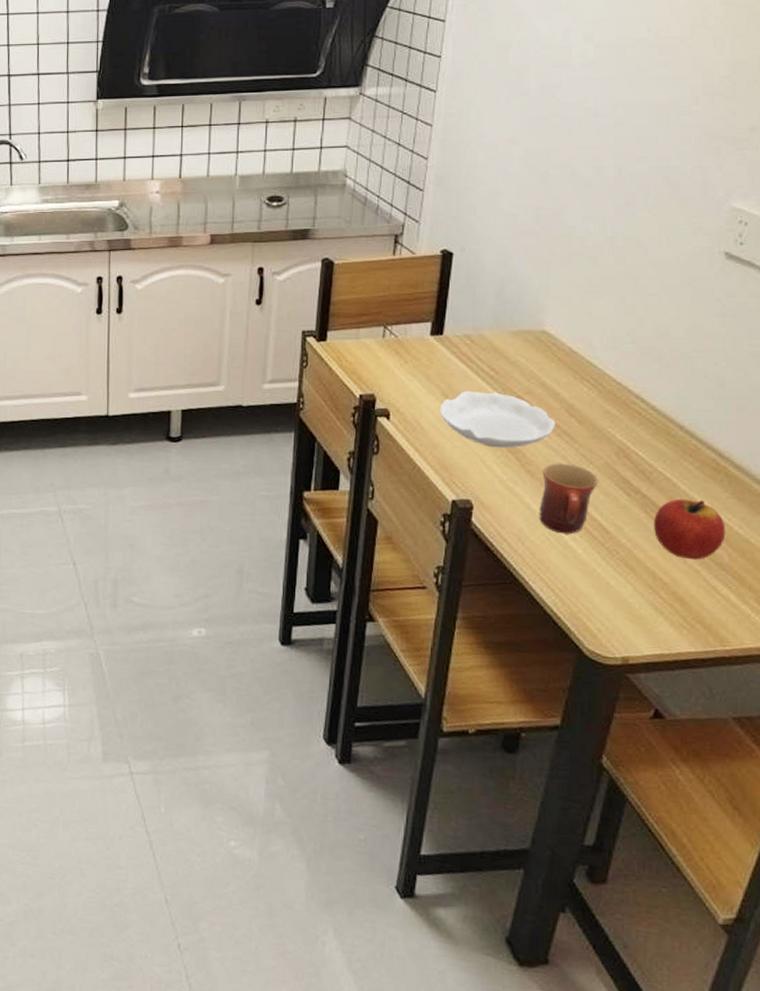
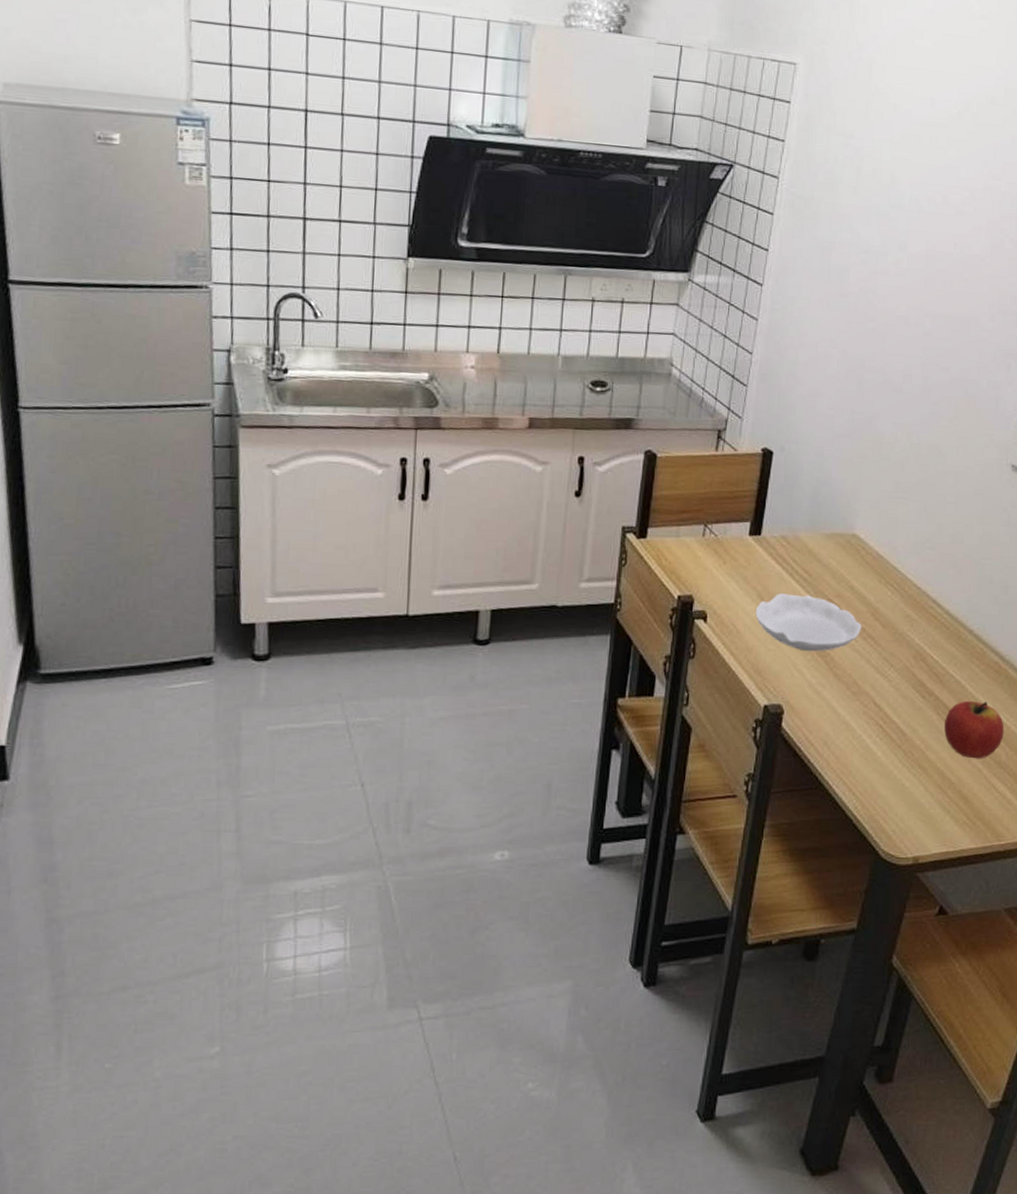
mug: present [539,463,599,534] -> none [844,666,898,737]

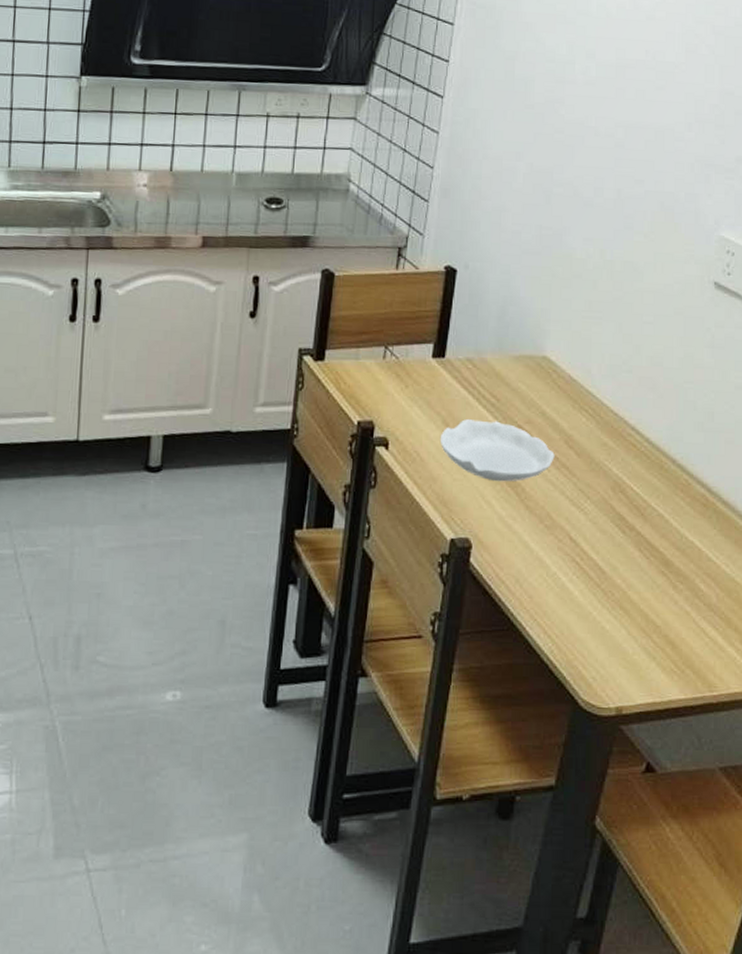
apple: present [944,700,1005,759] -> none [647,536,714,601]

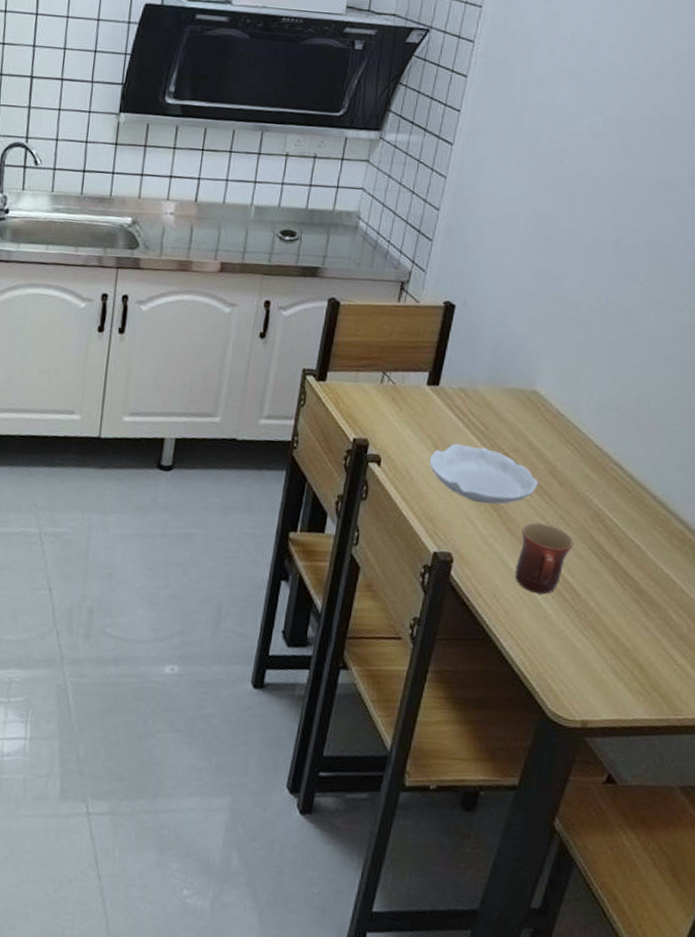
mug: none [537,498,596,575] -> present [515,522,574,595]

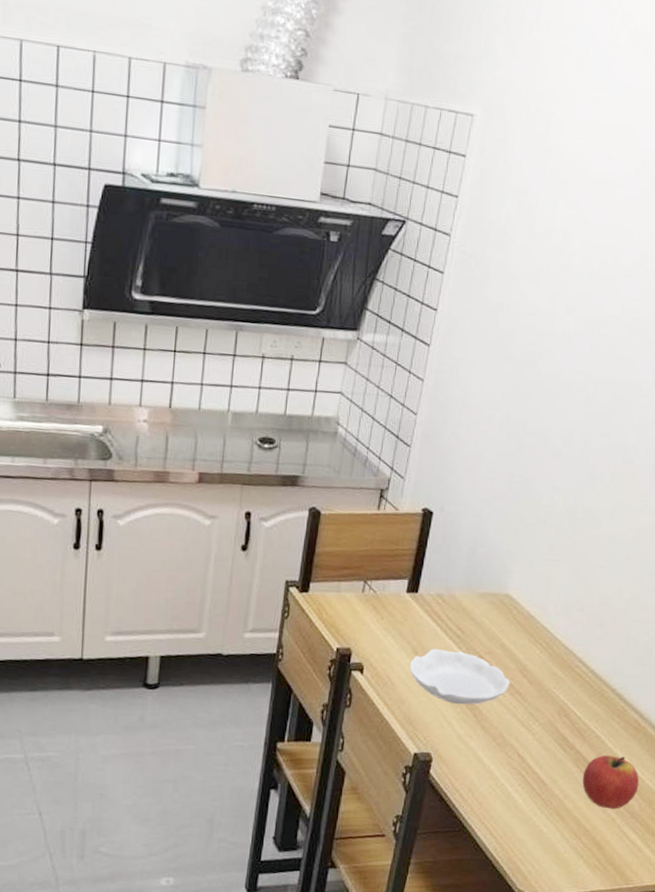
mug: present [515,522,574,595] -> none [488,720,542,786]
apple: none [621,567,687,629] -> present [582,754,640,809]

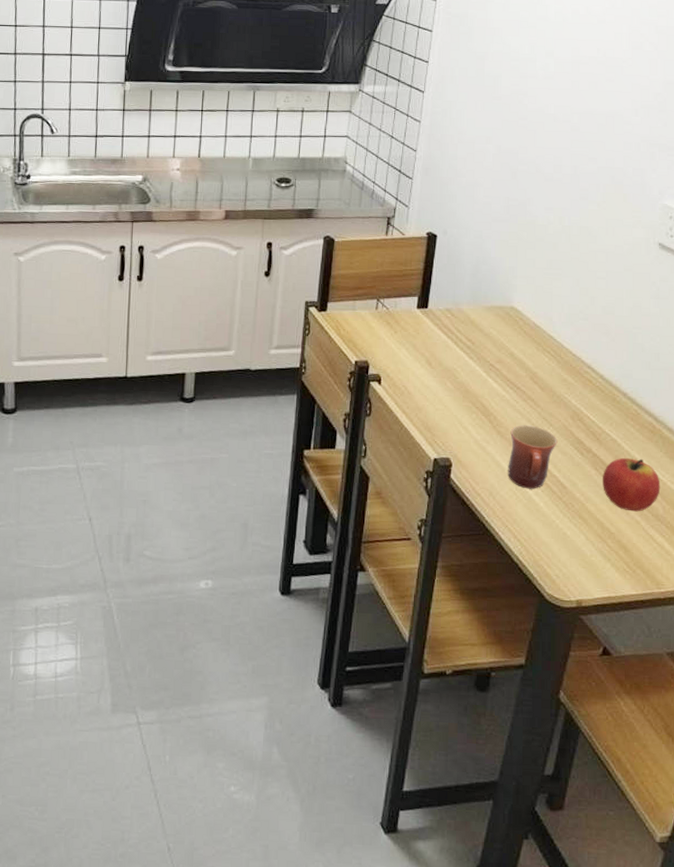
bowl: present [409,648,510,705] -> none [424,358,522,411]
mug: none [488,720,542,786] -> present [508,425,558,489]

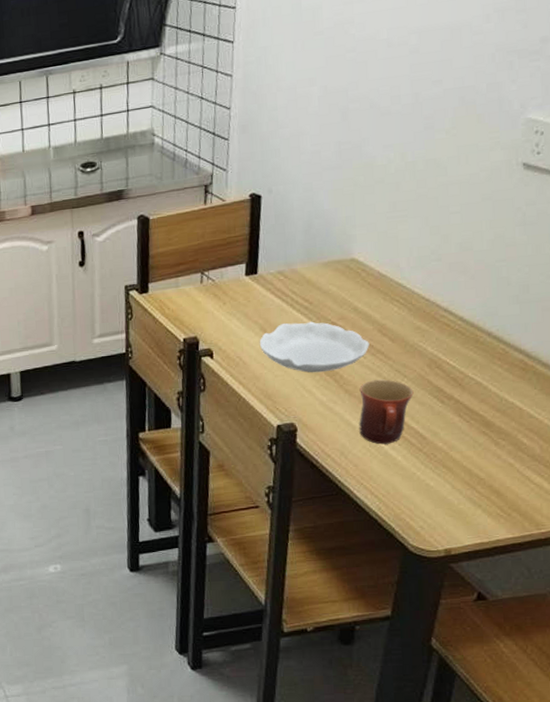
bowl: none [424,358,522,411] -> present [259,321,370,373]
apple: present [603,457,661,512] -> none [468,398,537,455]

